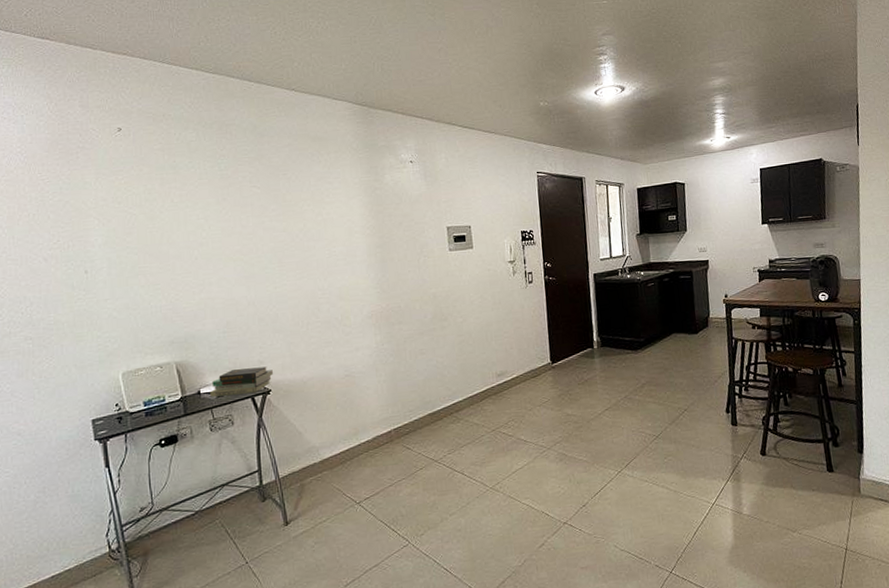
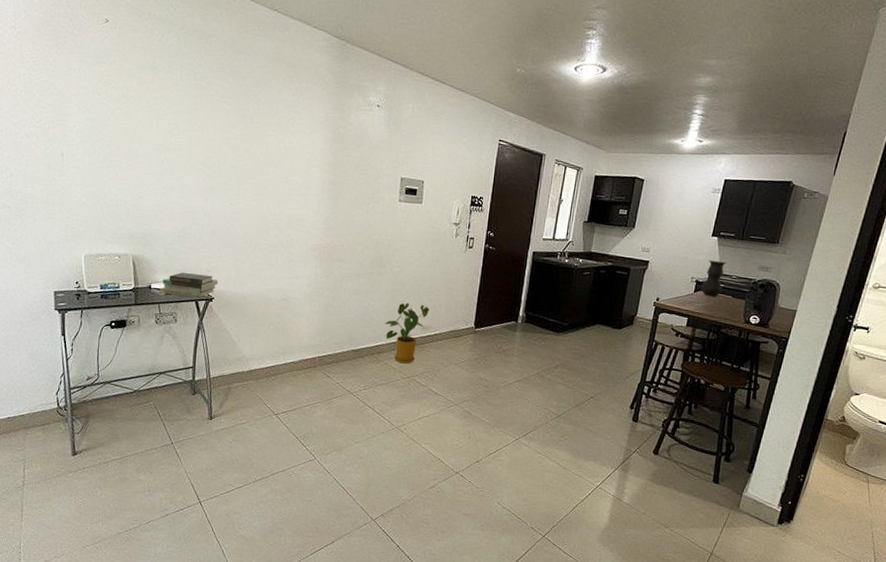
house plant: none [458,350,502,417] -> present [385,303,430,364]
vase: none [764,246,786,284] -> present [700,260,727,297]

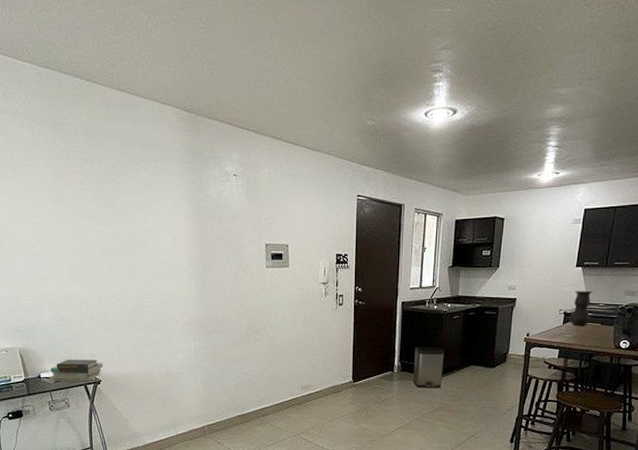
house plant: present [385,303,430,364] -> none [266,365,308,423]
pedal bin: none [536,298,572,344] -> present [413,346,444,388]

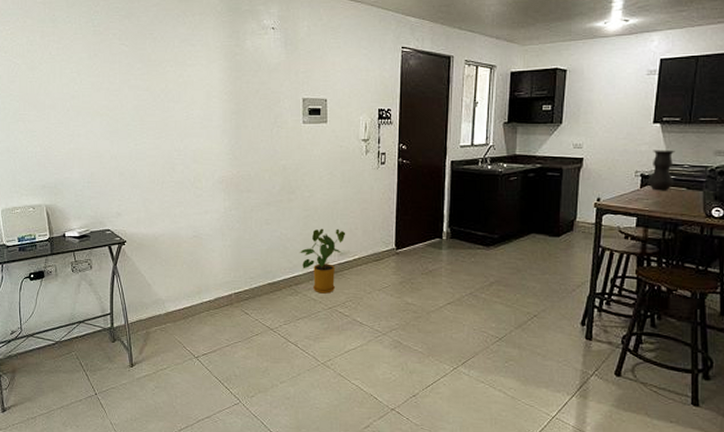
books: present [49,359,103,381] -> none [73,217,129,241]
house plant: none [266,365,308,423] -> present [300,228,346,294]
pedal bin: present [413,346,444,388] -> none [465,211,500,259]

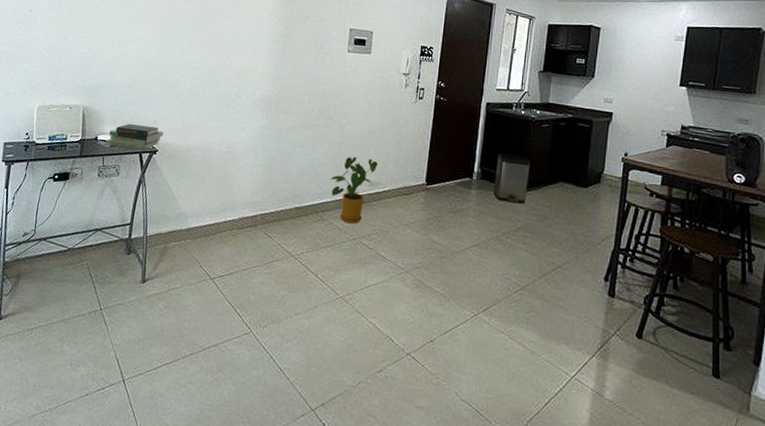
books: none [73,217,129,241] -> present [105,123,163,150]
pedal bin: none [465,211,500,259] -> present [493,153,531,204]
vase: present [647,150,675,191] -> none [673,111,700,153]

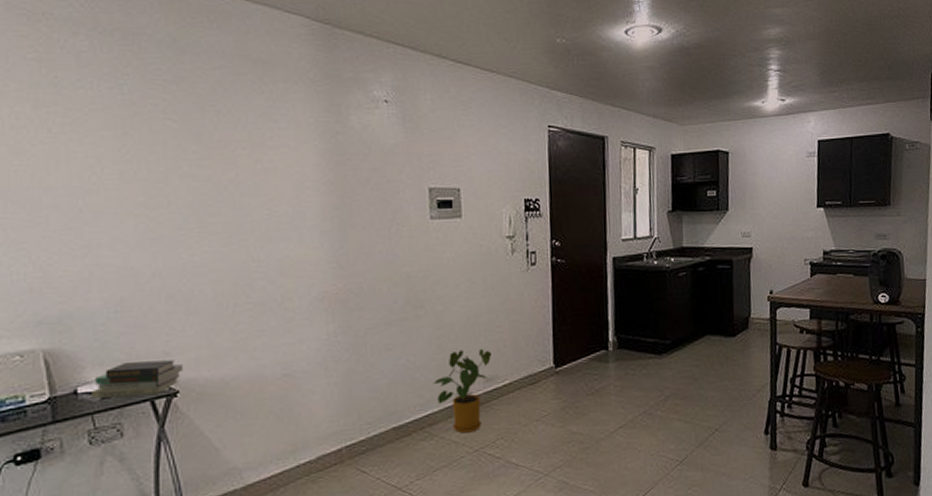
pedal bin: present [493,153,531,204] -> none [633,313,672,370]

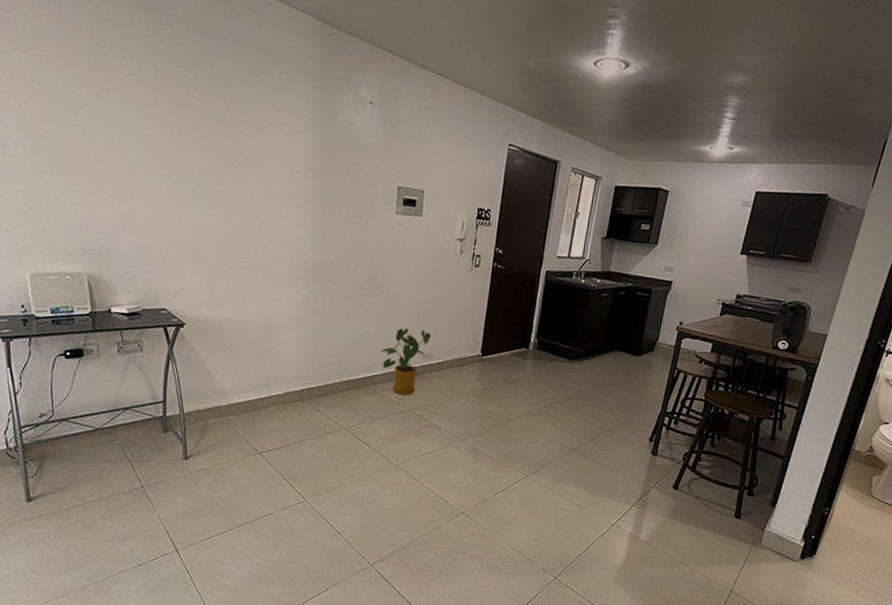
books: present [91,360,183,399] -> none [121,293,189,323]

